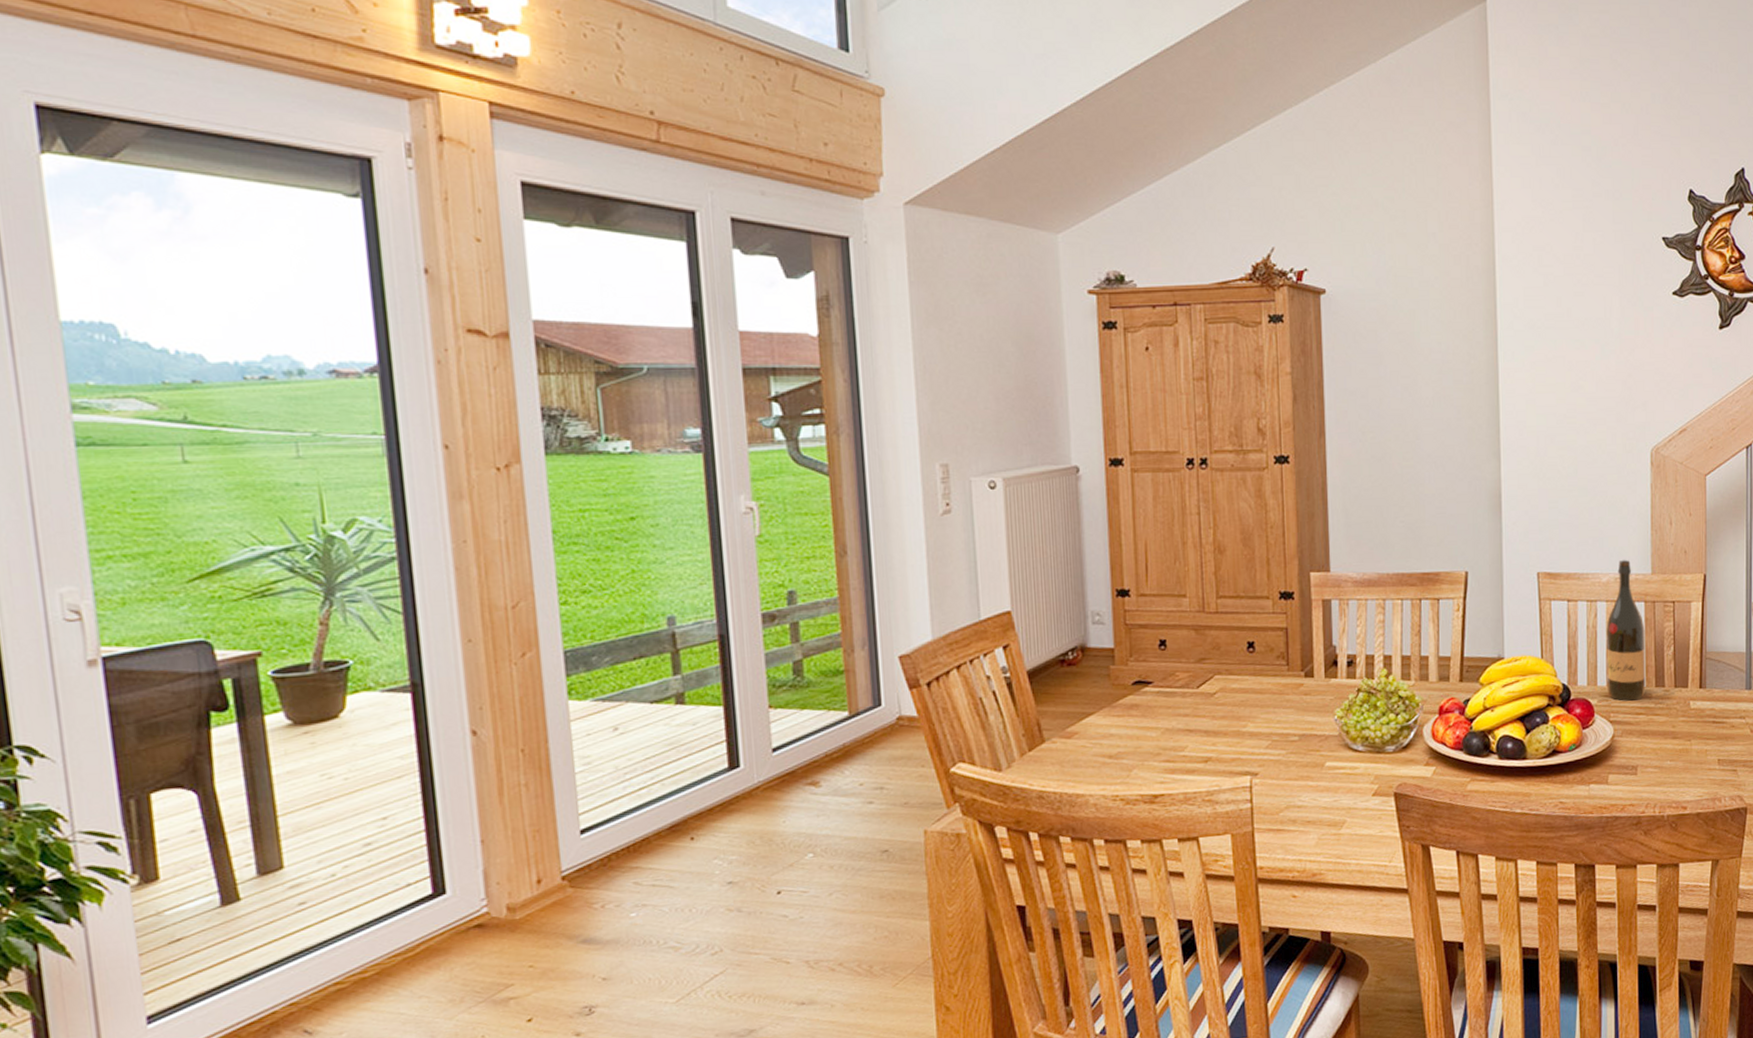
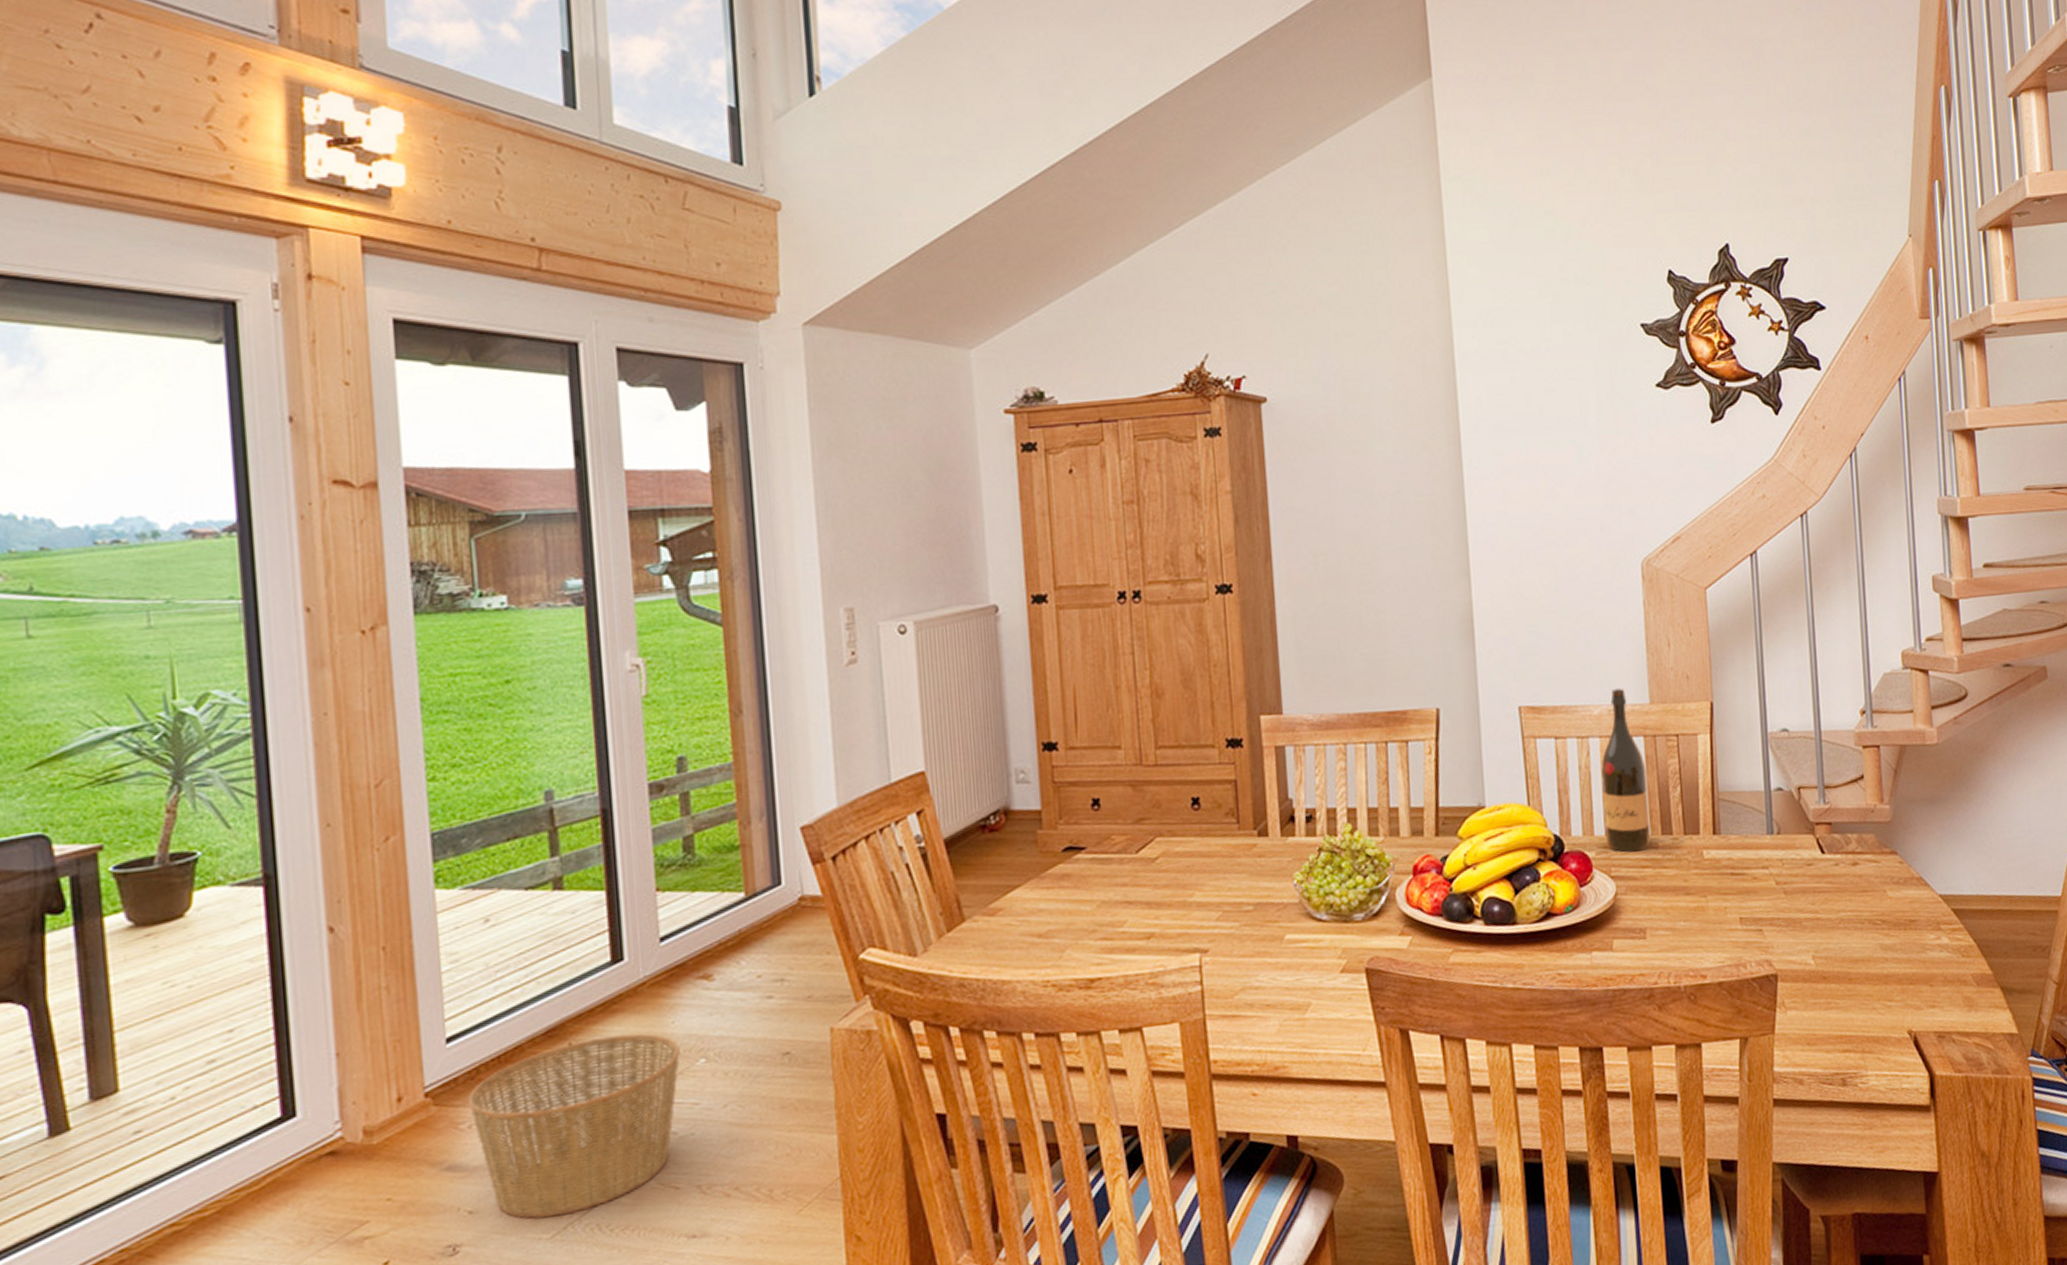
basket: none [600,830,791,986] -> present [467,1033,680,1219]

